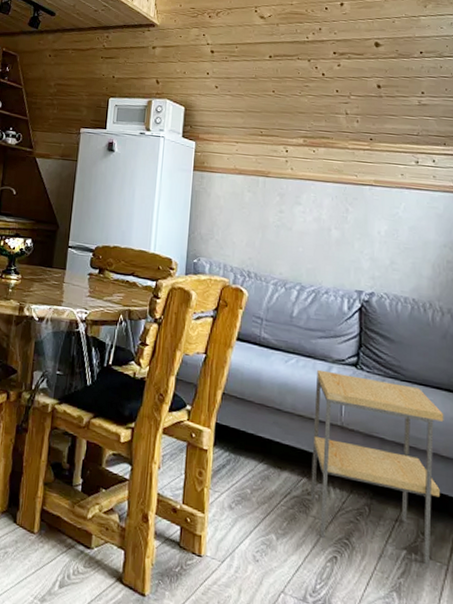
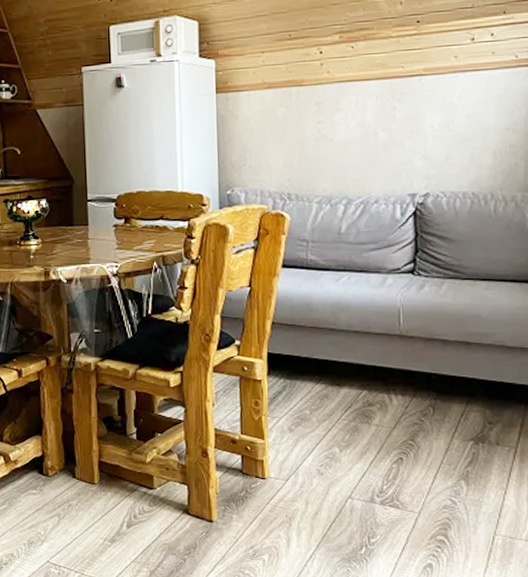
side table: present [310,369,444,564] -> none [371,282,510,450]

